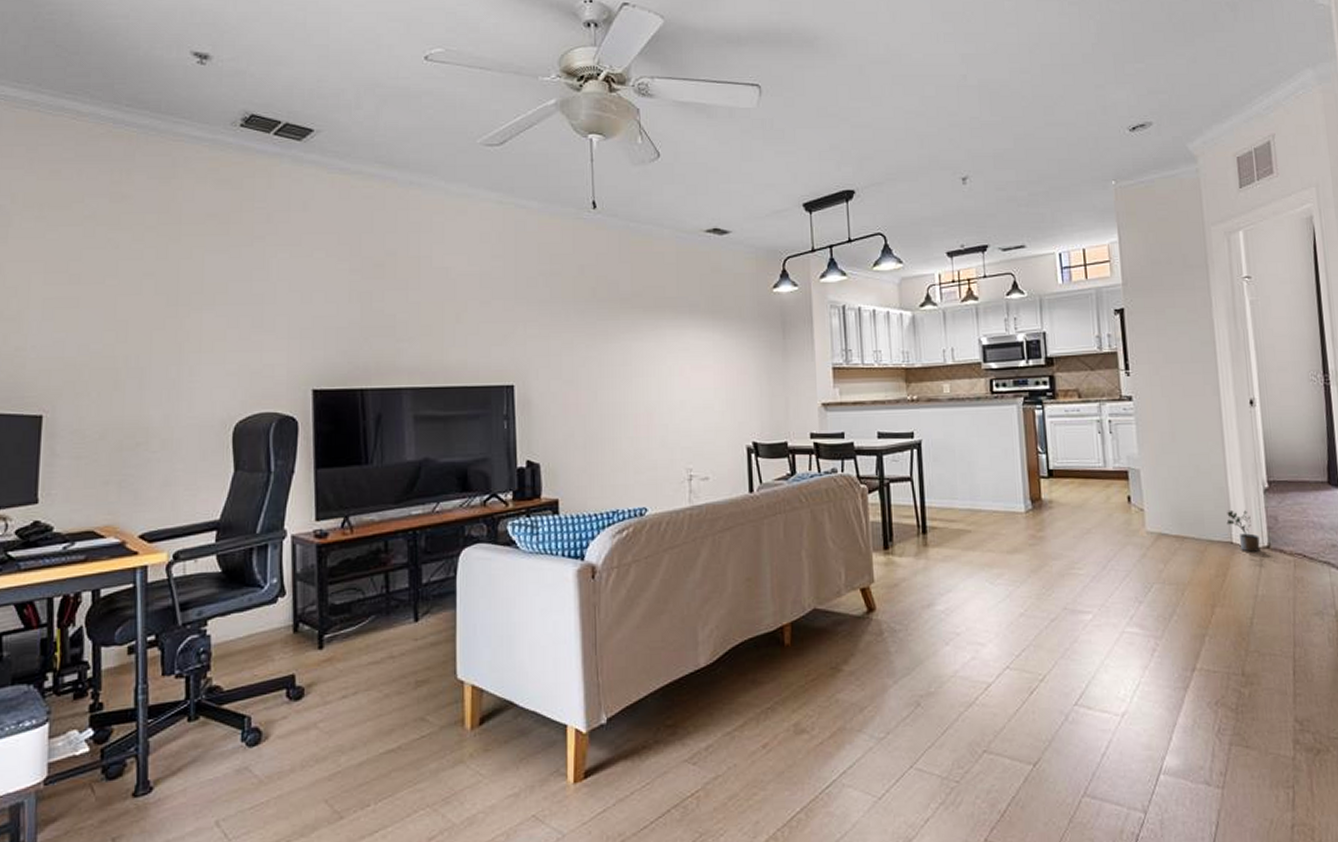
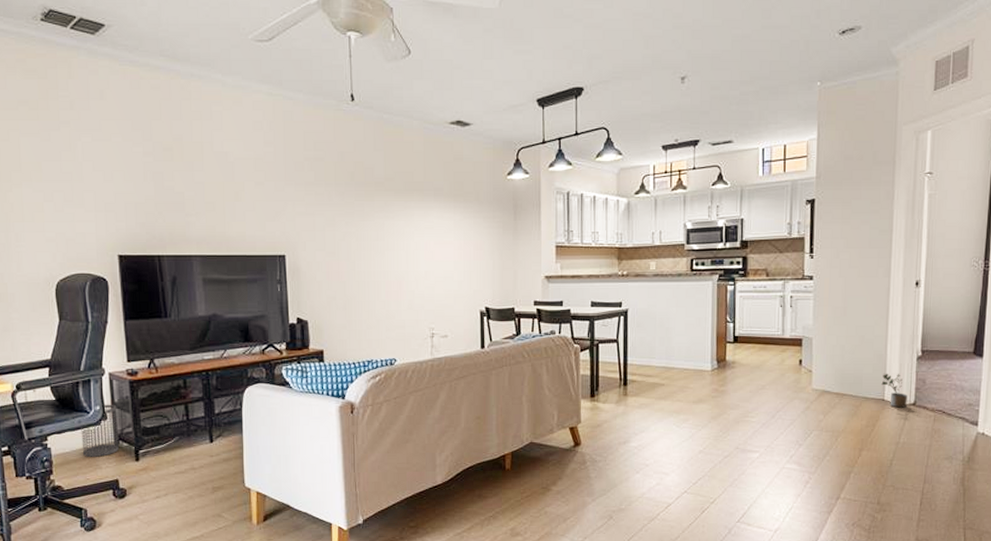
wastebasket: none [251,575,299,647] -> present [81,404,119,458]

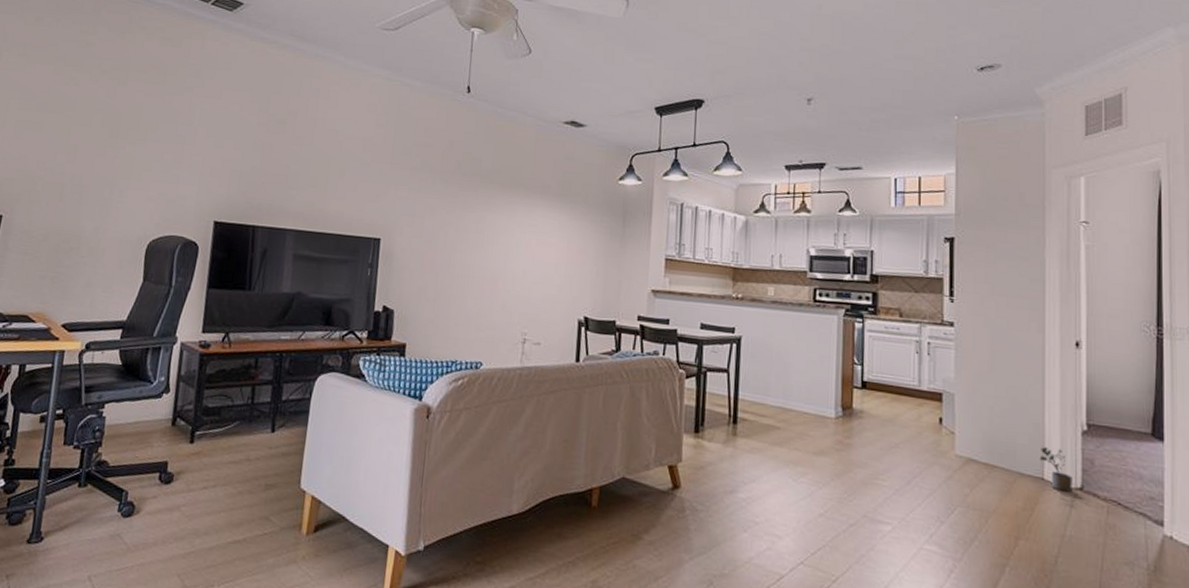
wastebasket: present [81,404,119,458] -> none [137,375,182,434]

